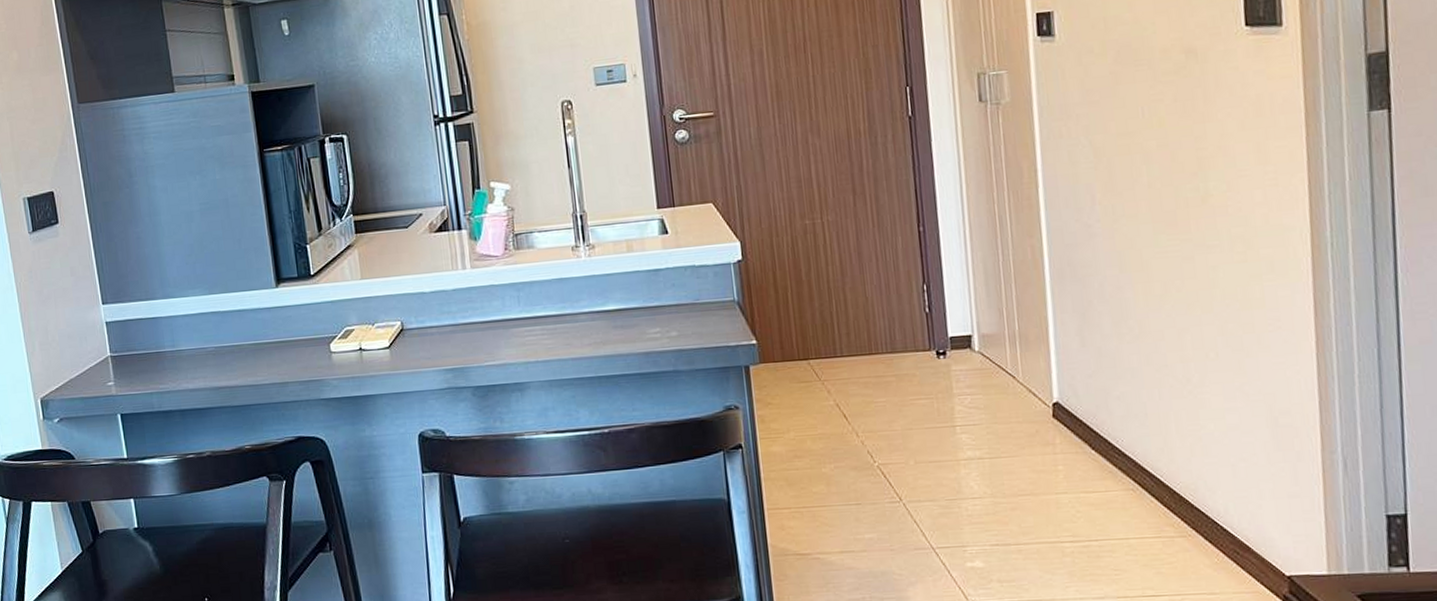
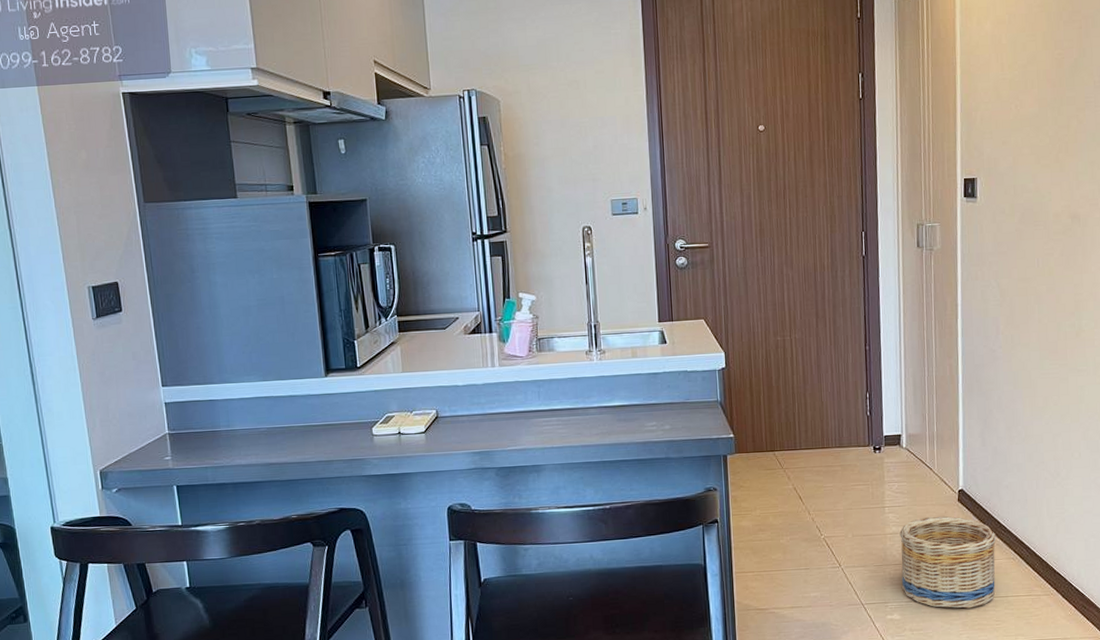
basket: none [977,436,1111,554] -> present [900,516,997,609]

